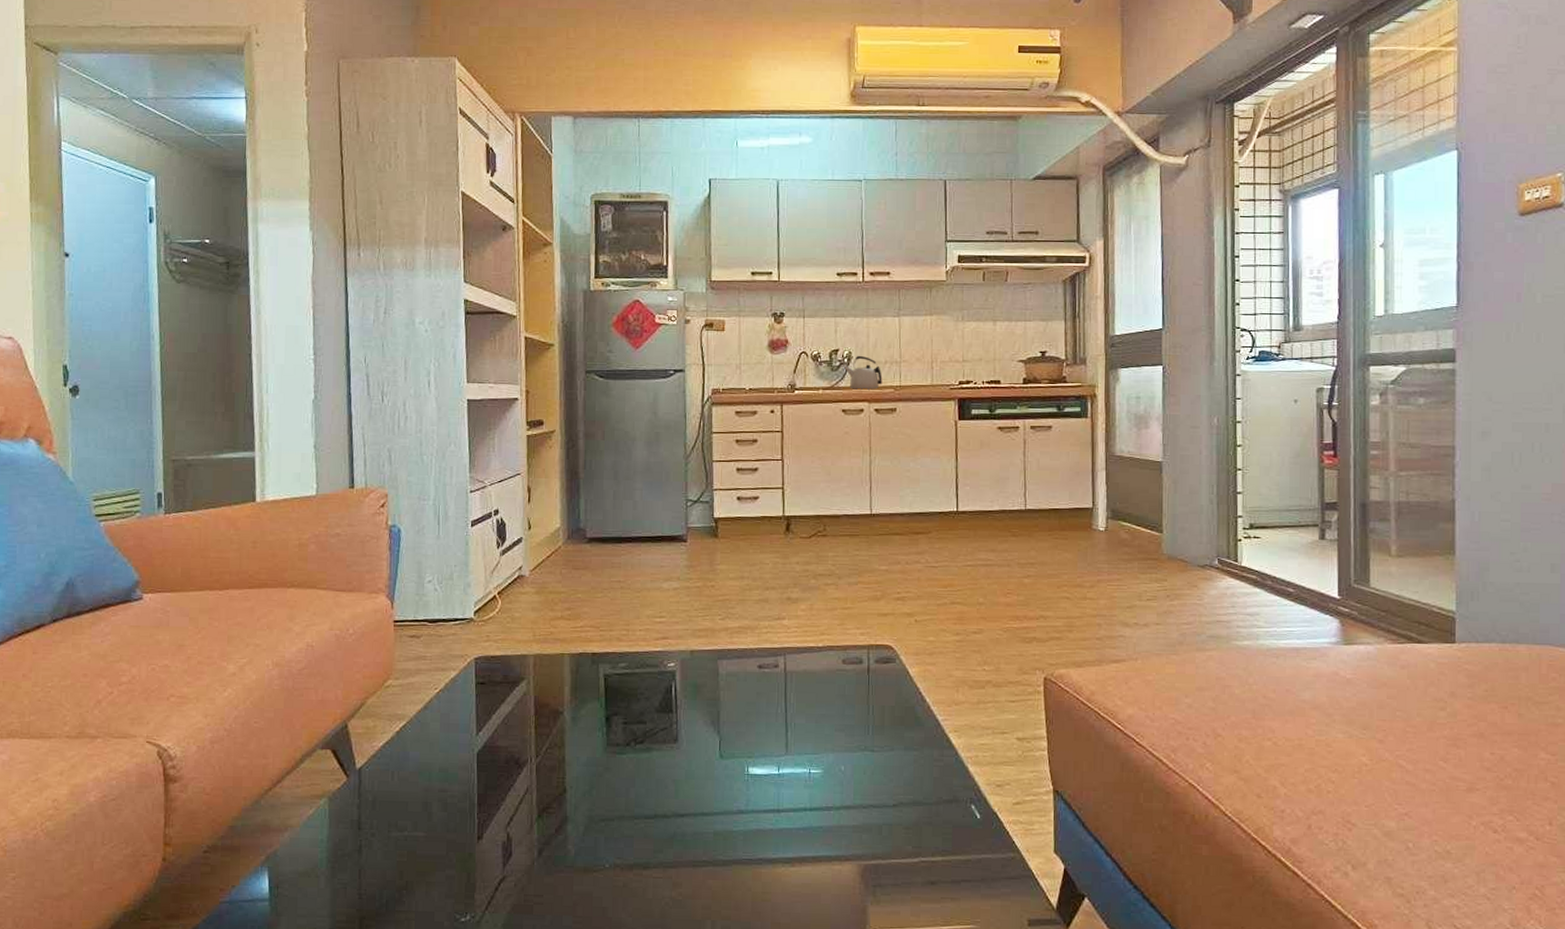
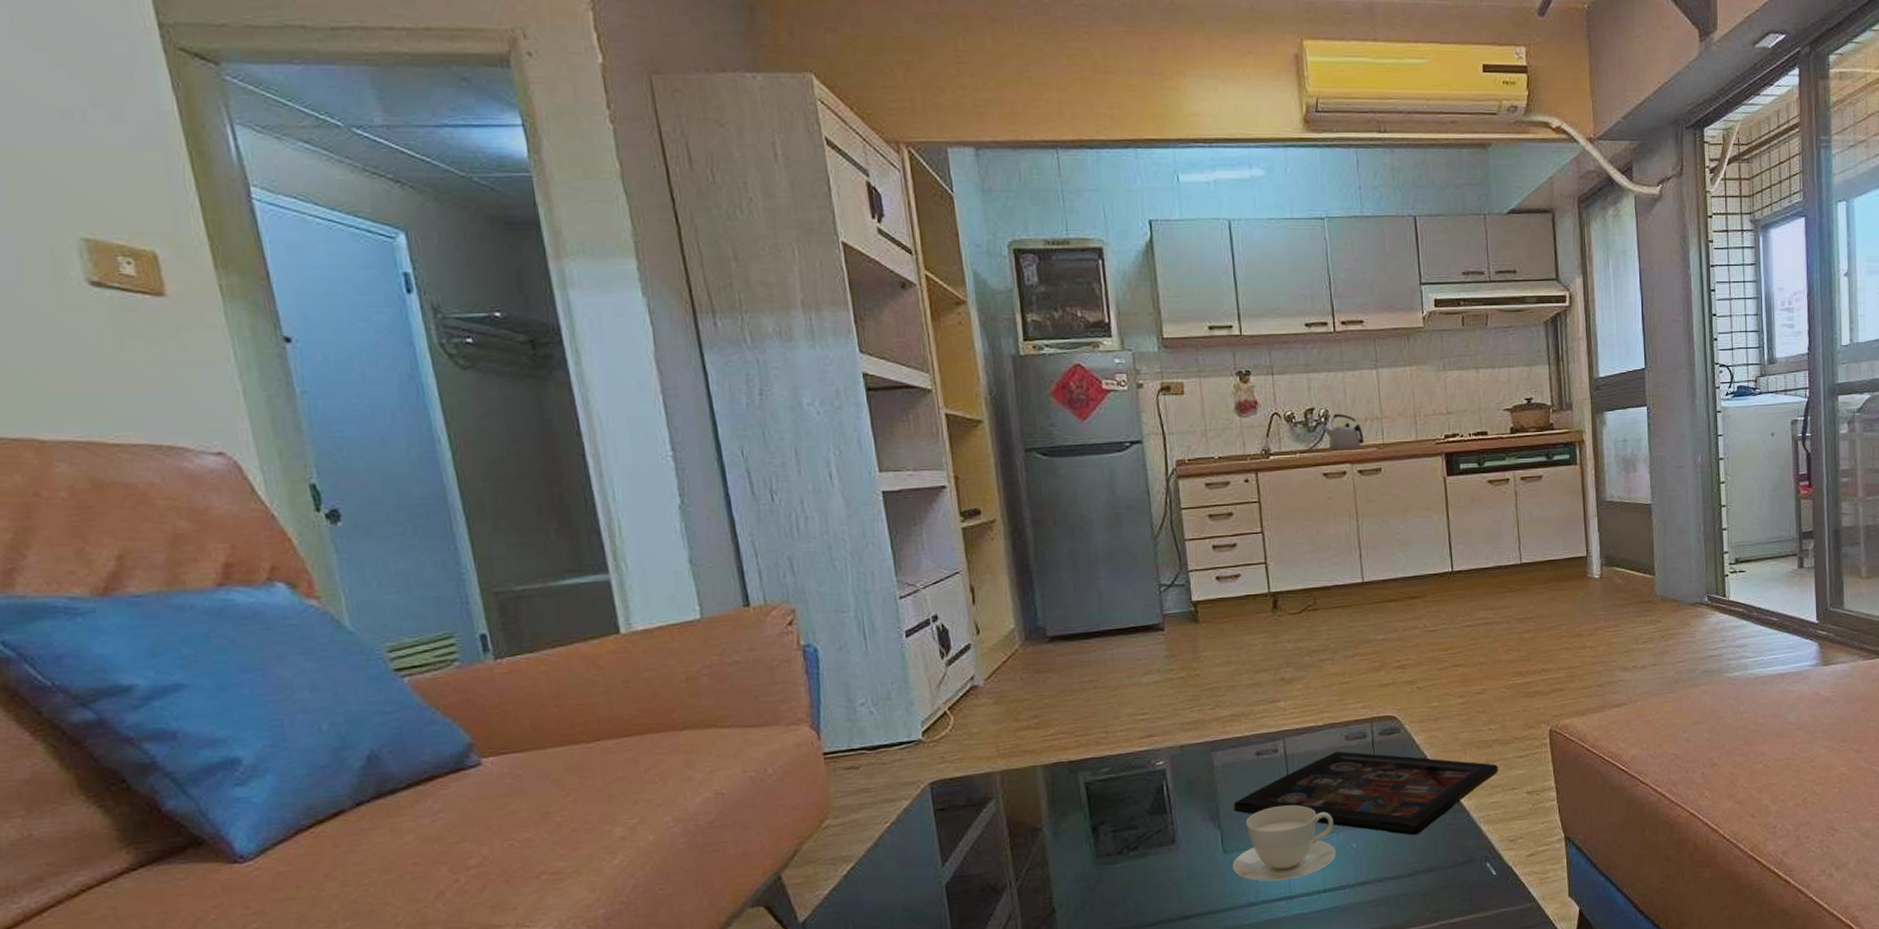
teacup: none [727,720,825,793] -> present [1232,804,1337,882]
decorative tray: none [733,673,990,766] -> present [1234,751,1498,835]

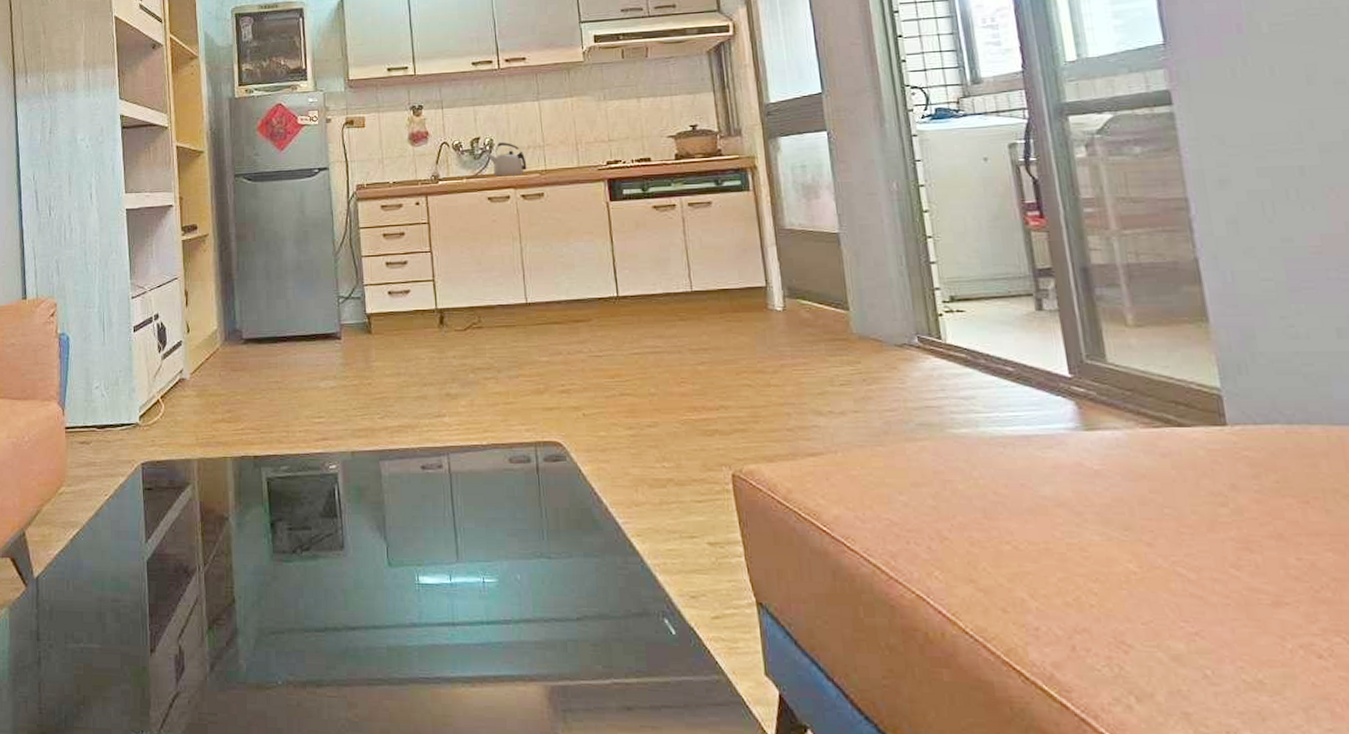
teacup: present [1232,804,1337,882] -> none [397,524,500,605]
decorative tray: present [1234,751,1498,835] -> none [399,473,675,575]

